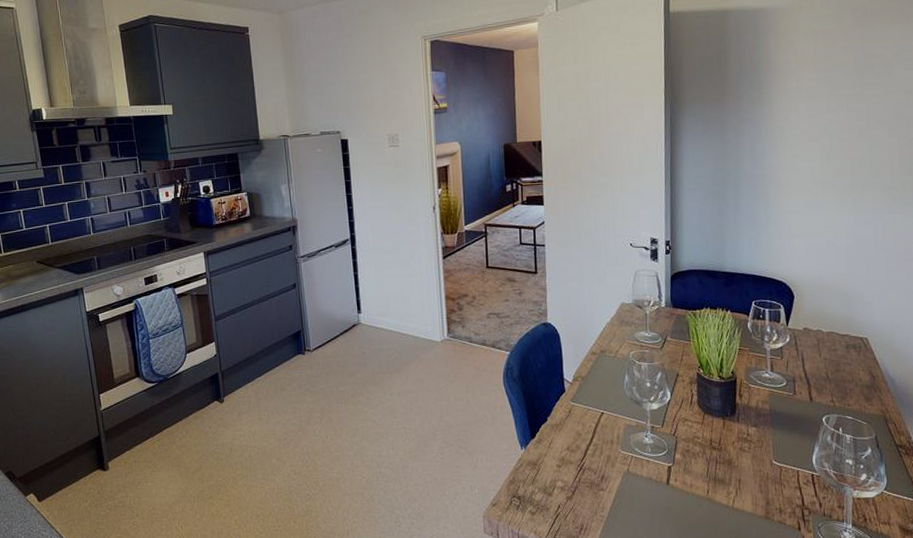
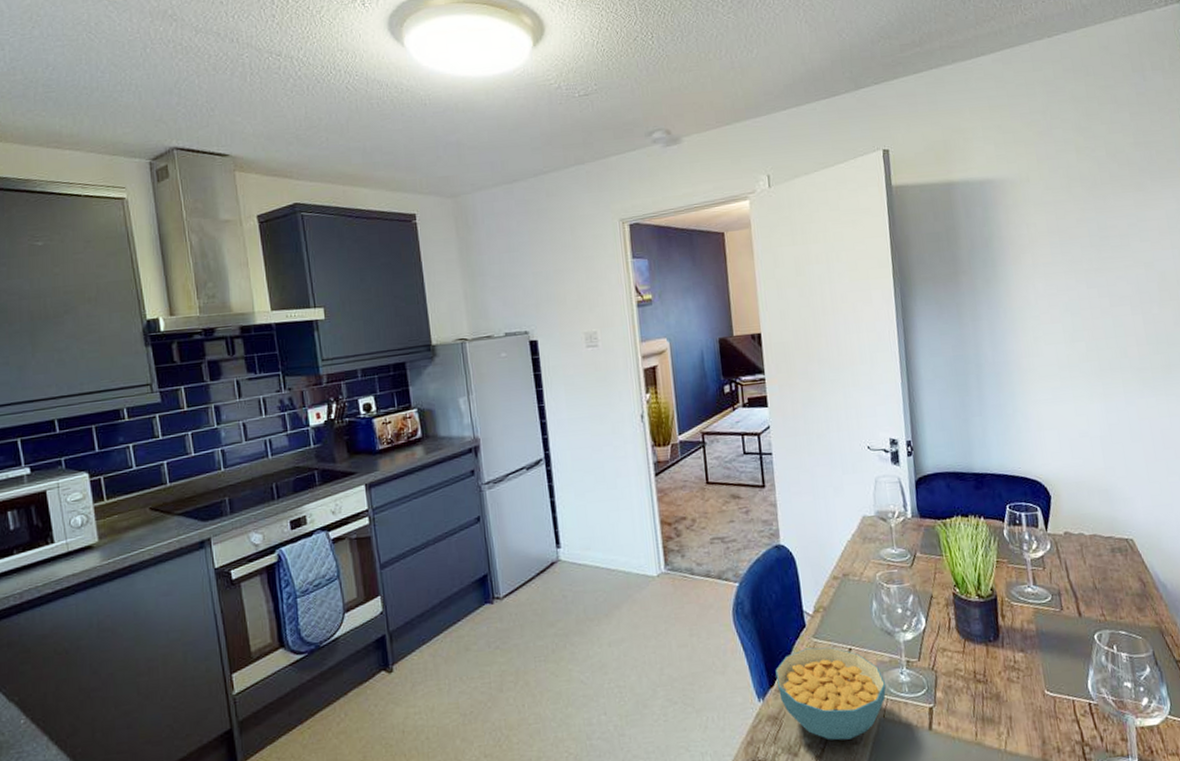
cereal bowl: none [537,409,632,486] -> present [775,646,887,740]

